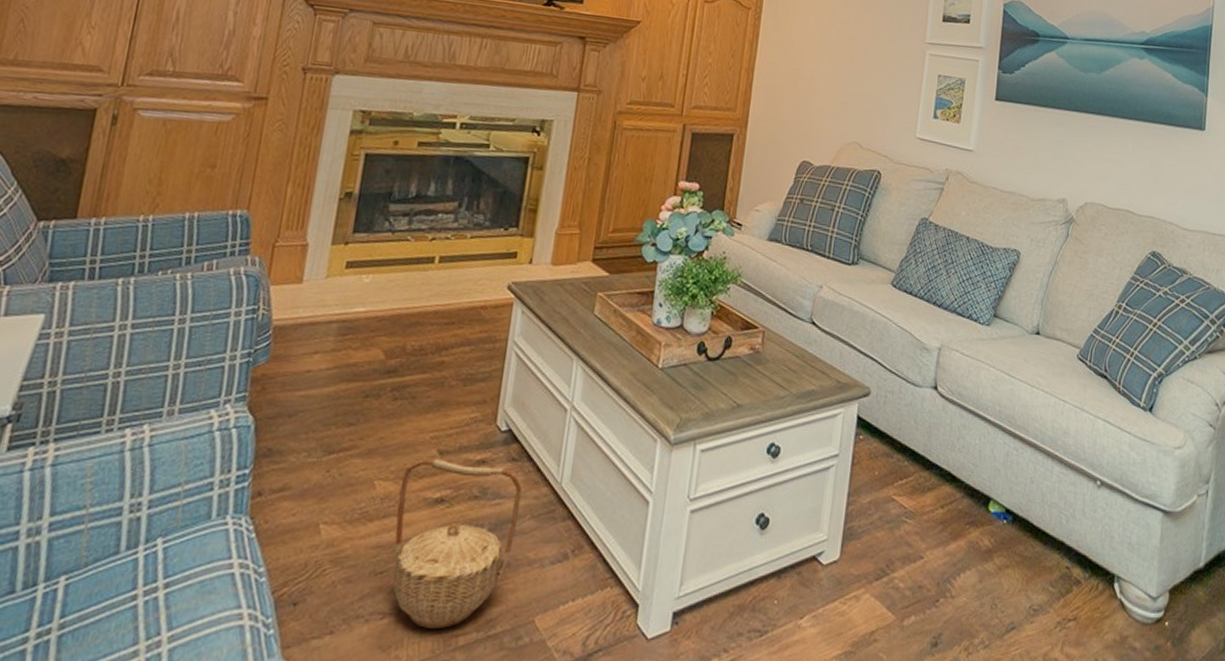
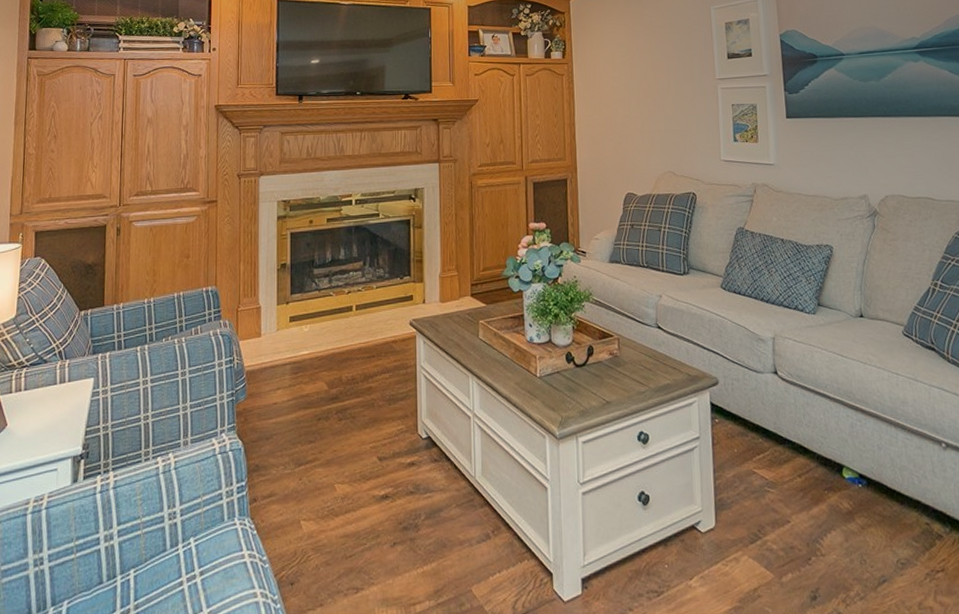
basket: present [393,458,523,628] -> none [354,463,446,599]

